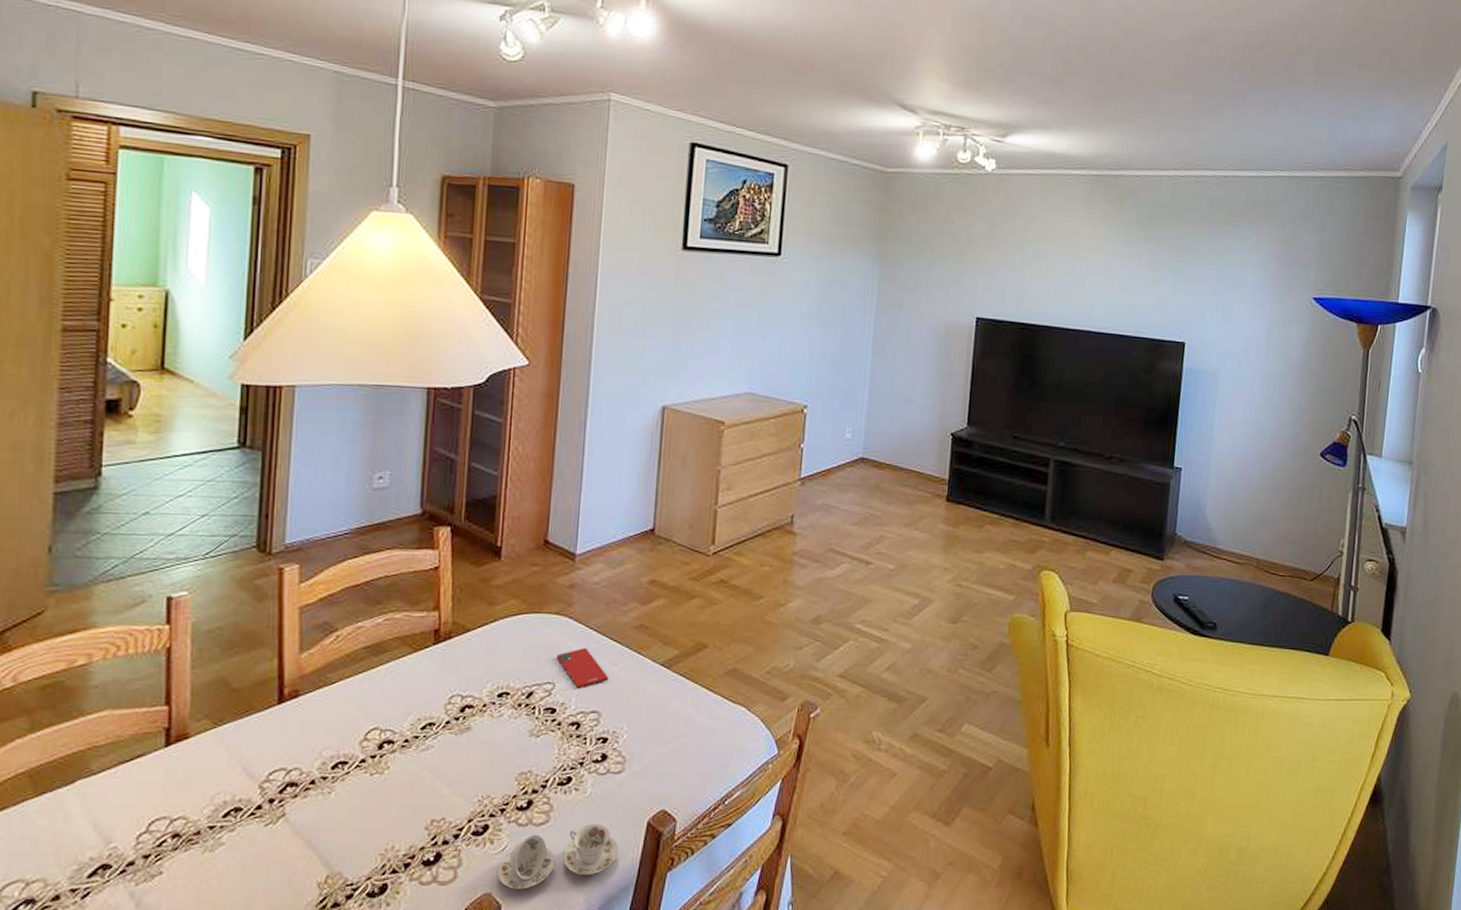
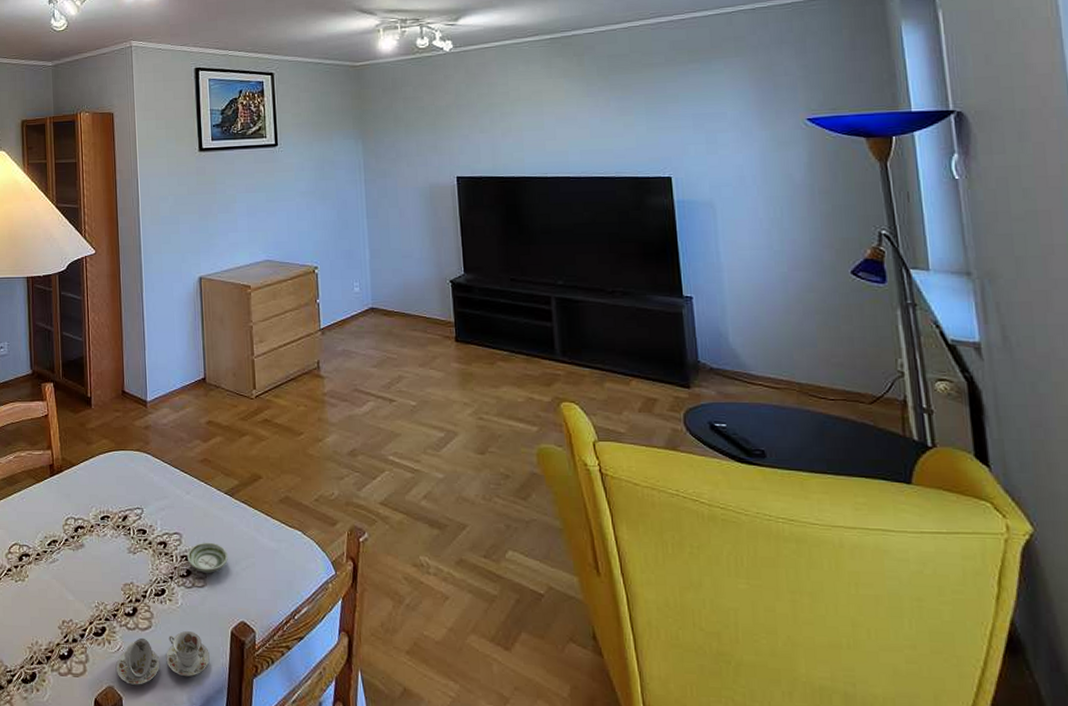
smartphone: present [556,647,609,689] -> none [141,478,185,513]
saucer: none [603,721,655,757] -> present [186,542,228,573]

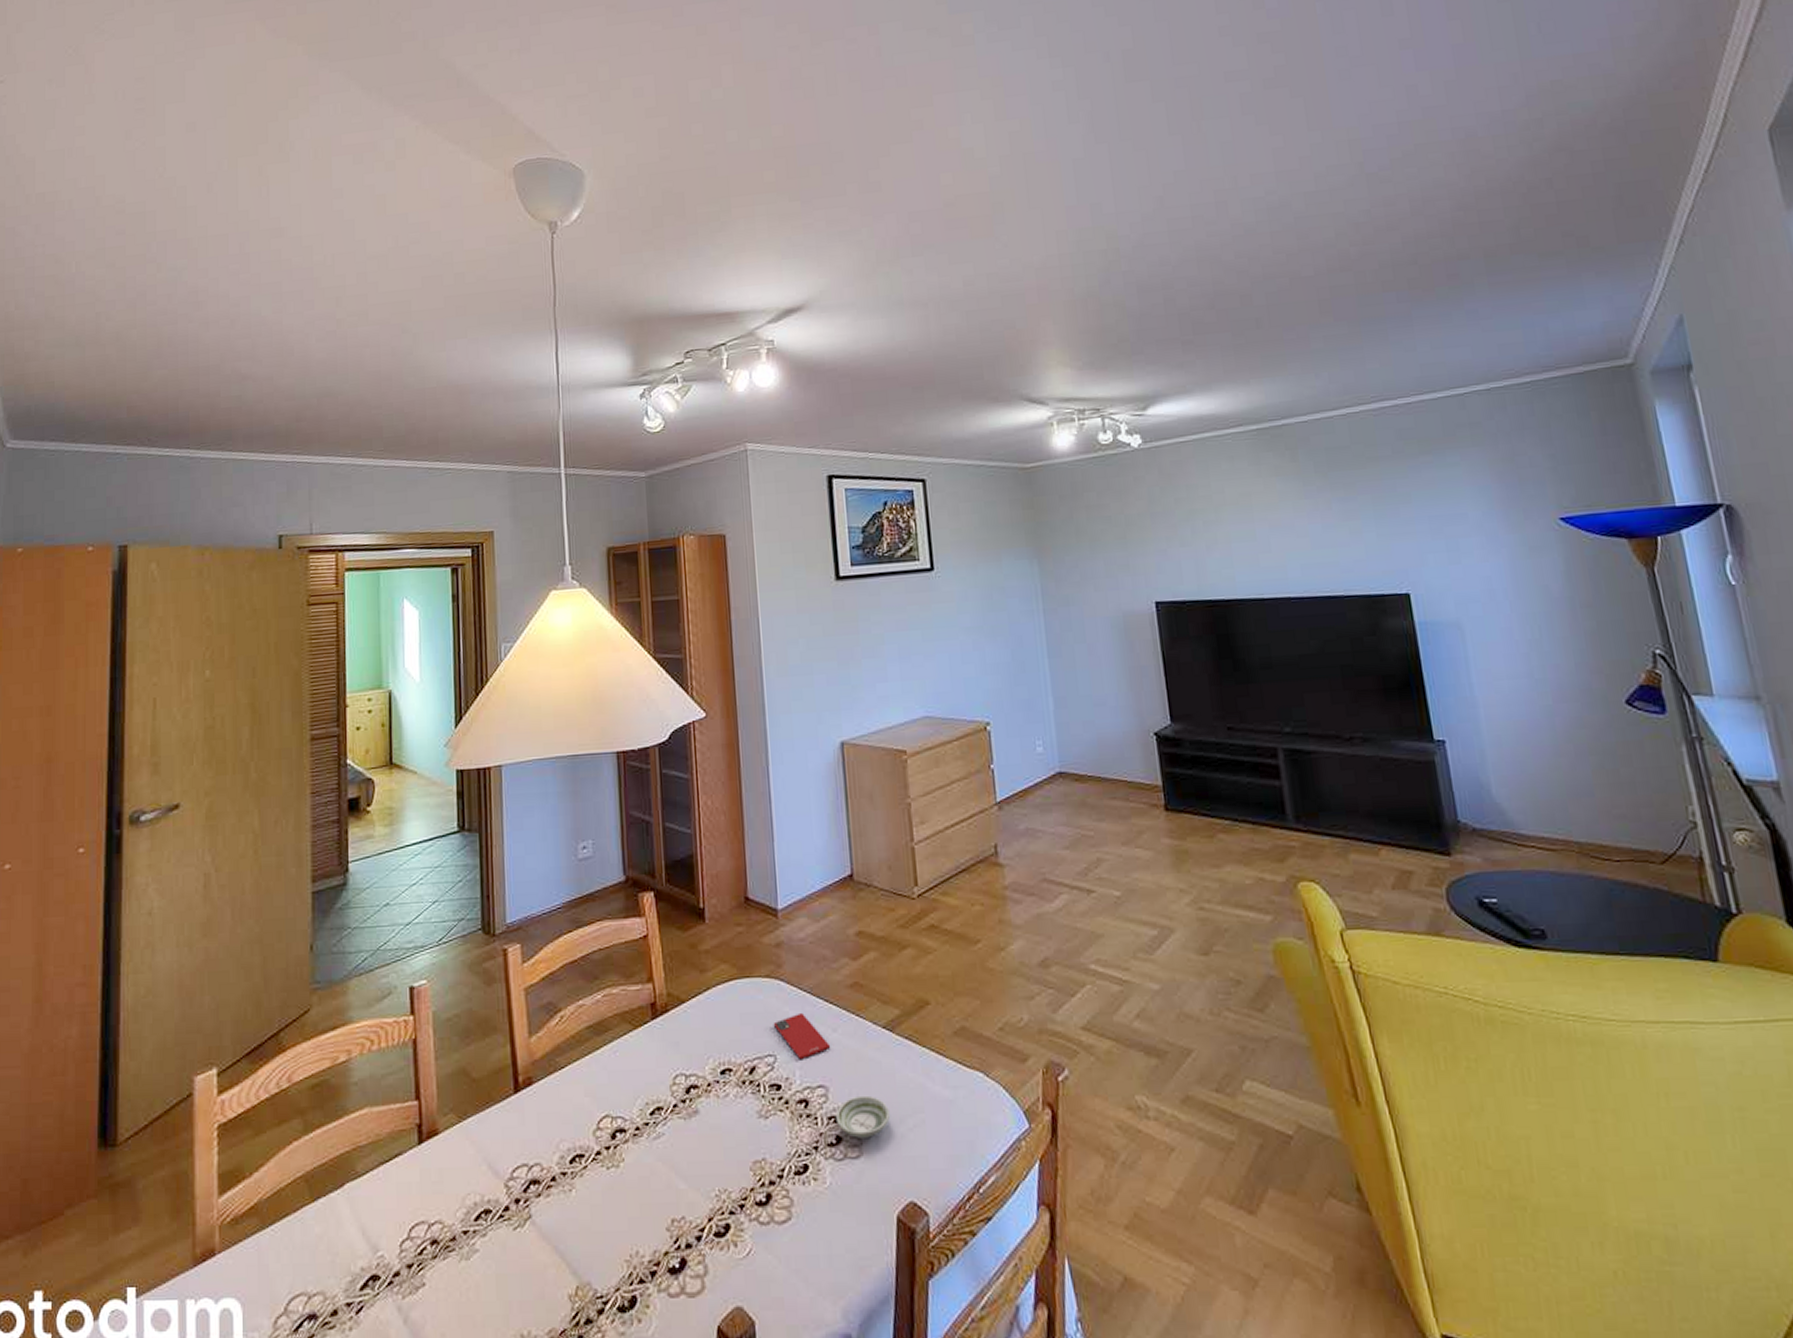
cup set: present [115,631,210,685] -> none [744,1221,870,1302]
smartphone: none [141,478,185,513] -> present [773,1012,831,1060]

